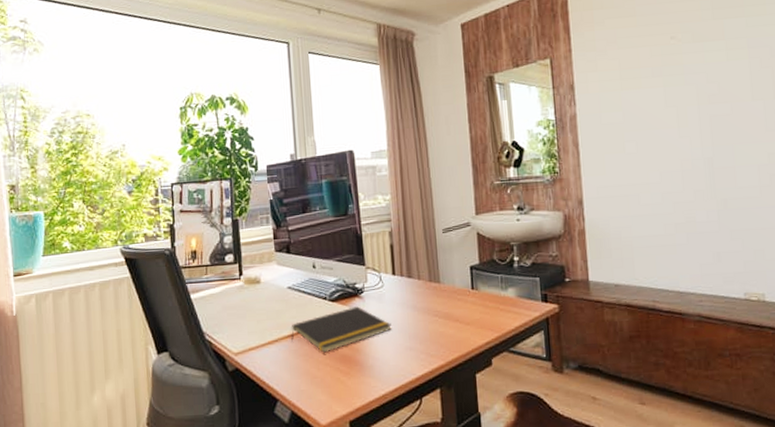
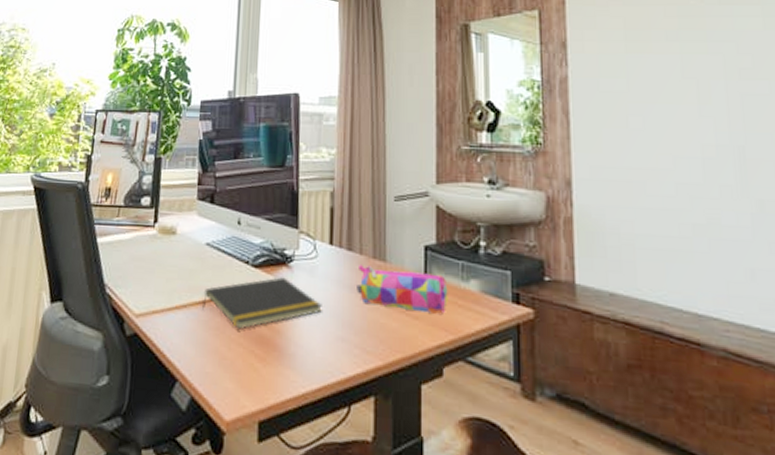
pencil case: none [418,287,492,319] -> present [357,264,448,314]

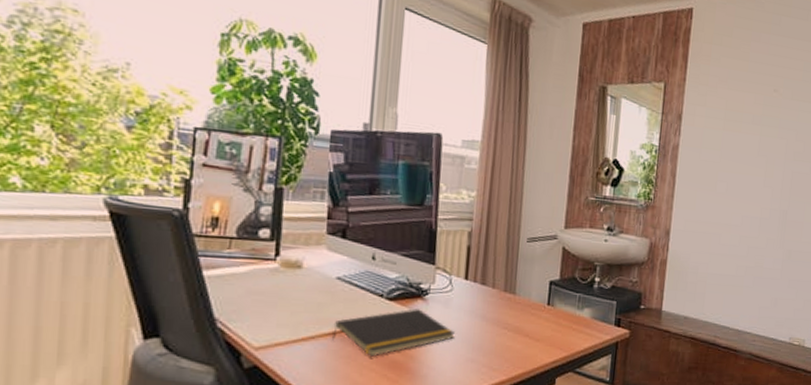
pencil case: present [357,264,448,314] -> none [487,296,566,336]

